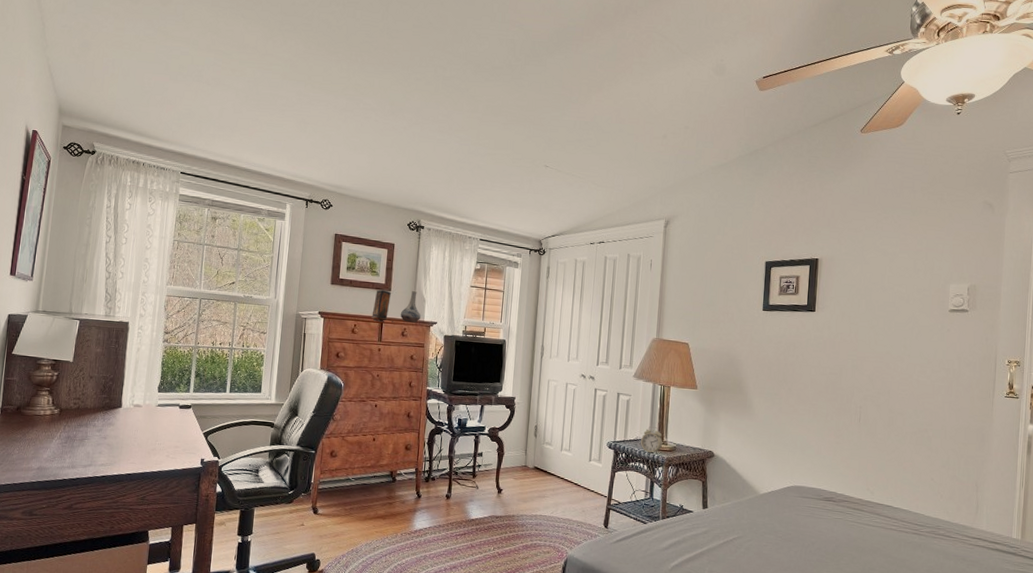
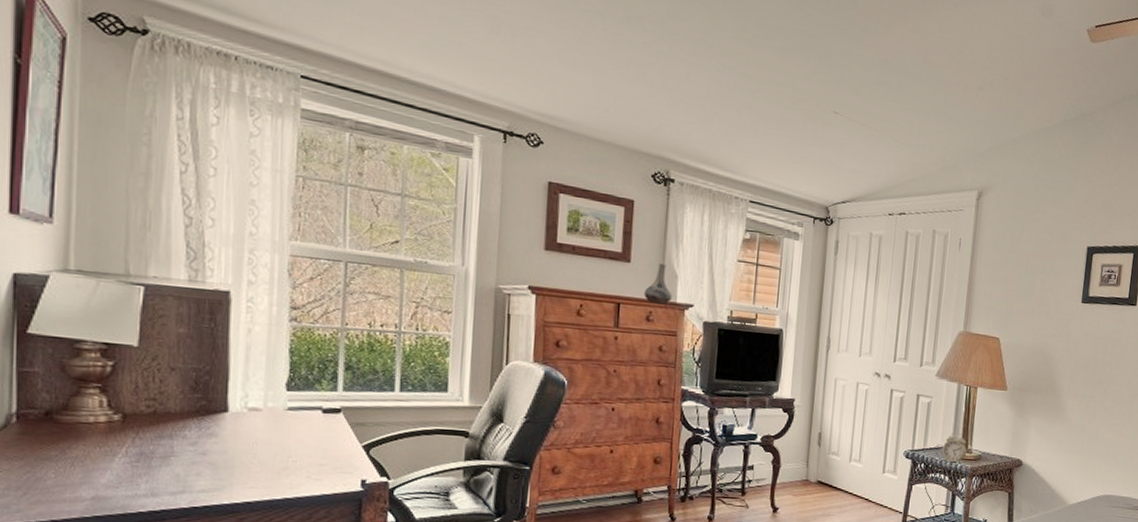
decorative box: present [371,289,394,322] -> none [604,259,635,303]

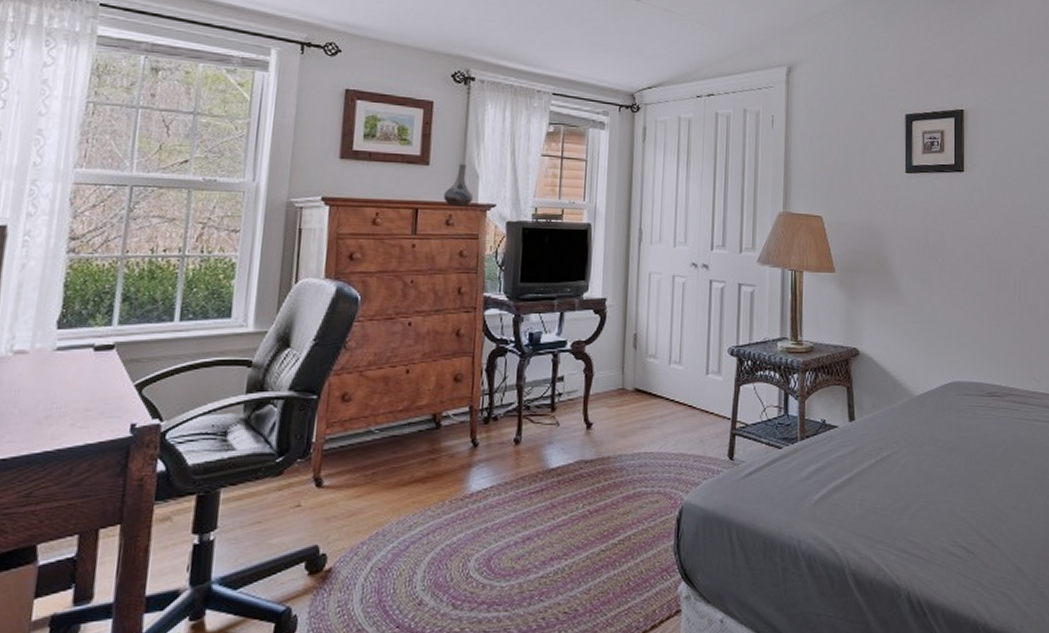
alarm clock: present [941,432,967,463] -> none [769,322,798,357]

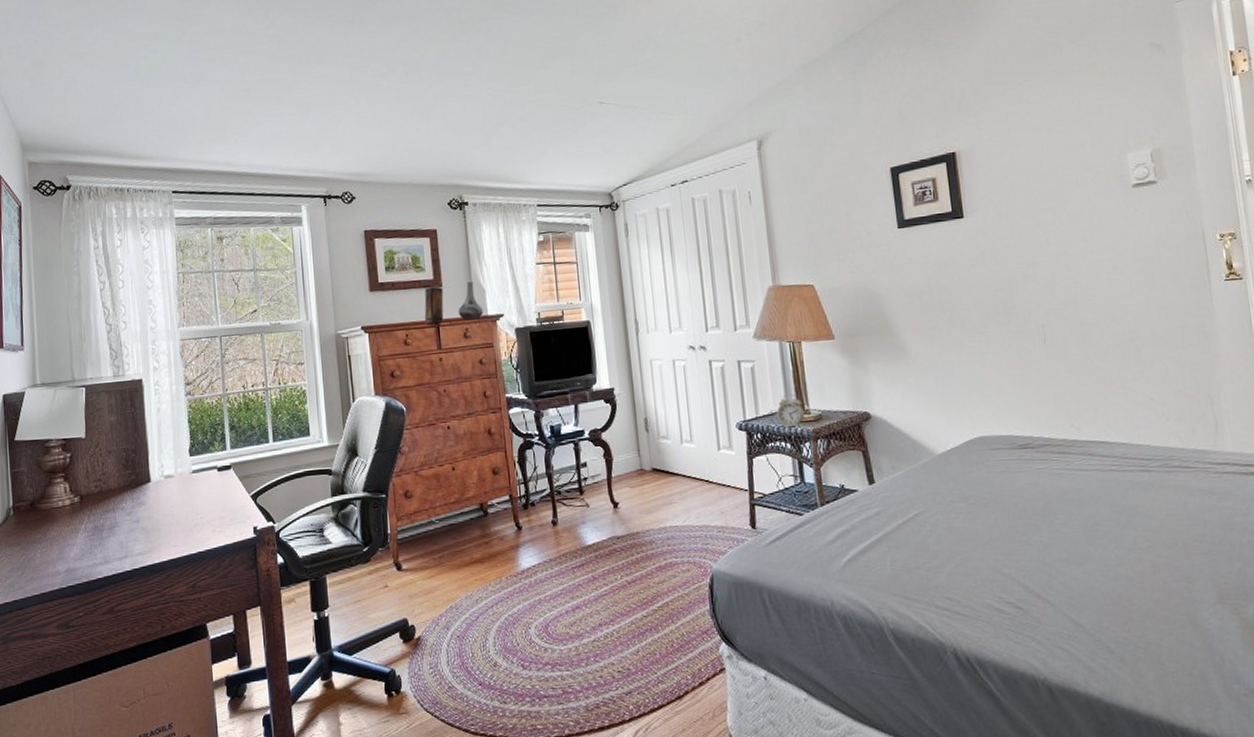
decorative box: none [401,163,434,208] -> present [424,286,452,327]
alarm clock: none [769,322,798,357] -> present [776,393,805,427]

